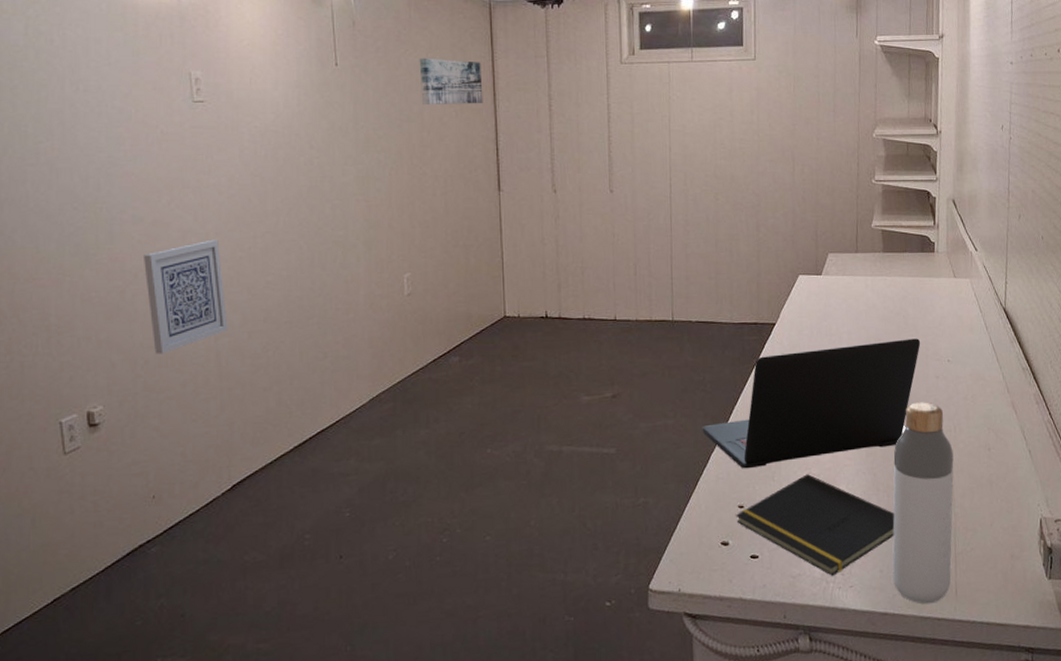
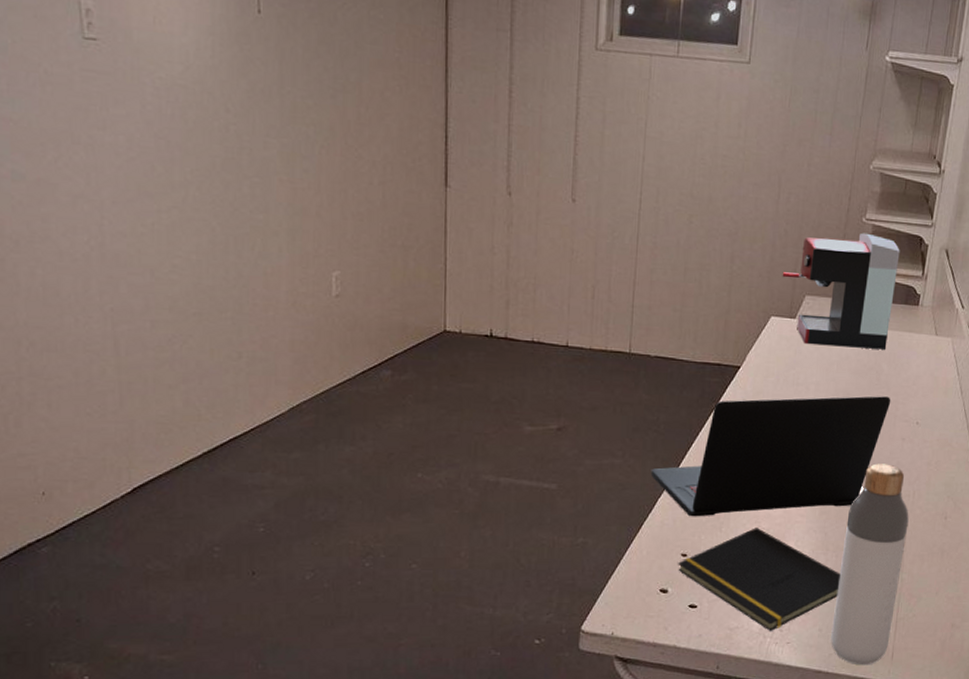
wall art: present [142,239,228,354] -> none [25,209,127,337]
wall art: present [419,57,483,106] -> none [359,15,433,80]
coffee maker: none [804,192,911,297] -> present [782,232,900,349]

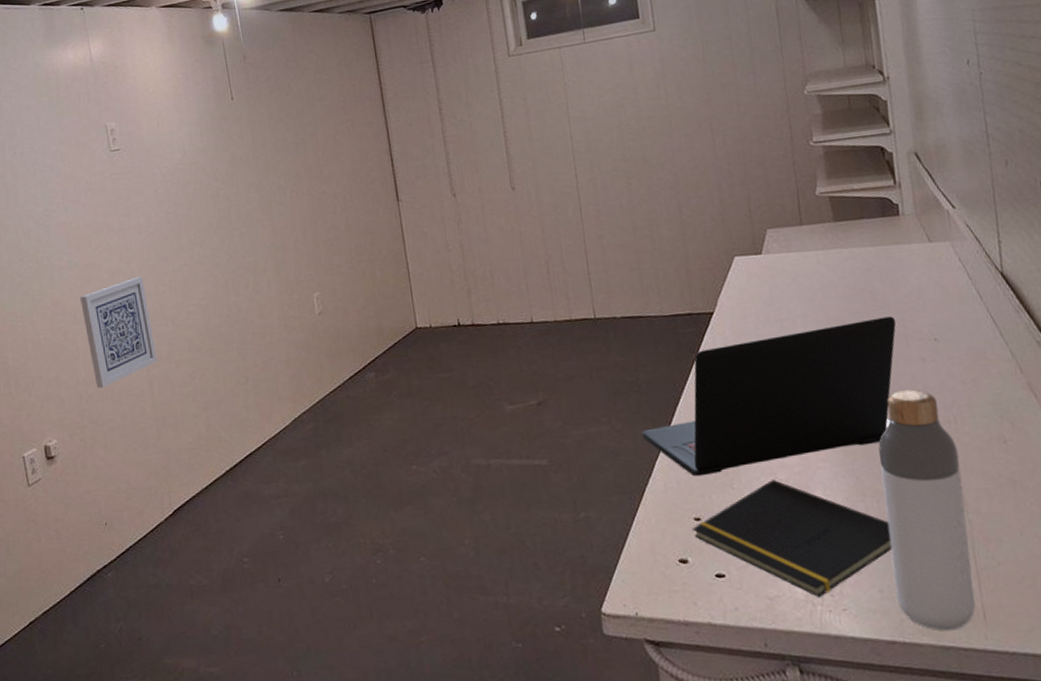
wall art: none [25,209,127,337] -> present [79,276,158,389]
coffee maker: present [782,232,900,349] -> none [735,155,874,277]

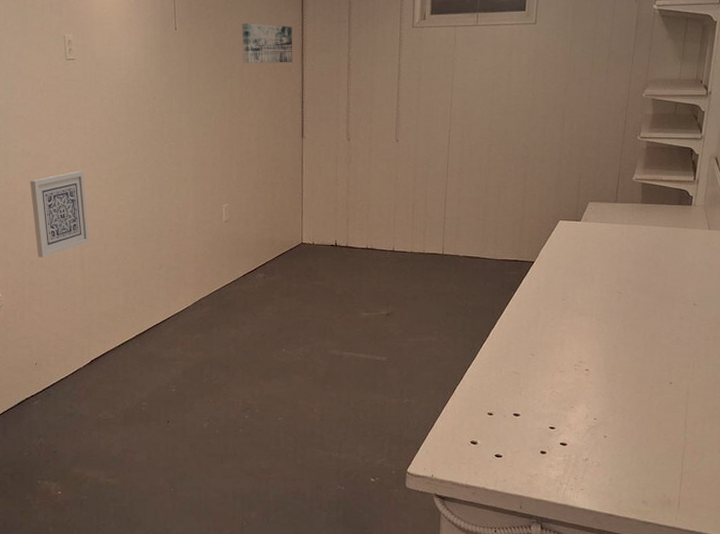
wall art: none [308,76,373,126] -> present [241,23,293,64]
laptop: present [641,316,897,477] -> none [461,282,669,383]
notepad: present [693,480,892,597] -> none [485,392,628,479]
bottle: present [878,389,976,631] -> none [621,339,690,512]

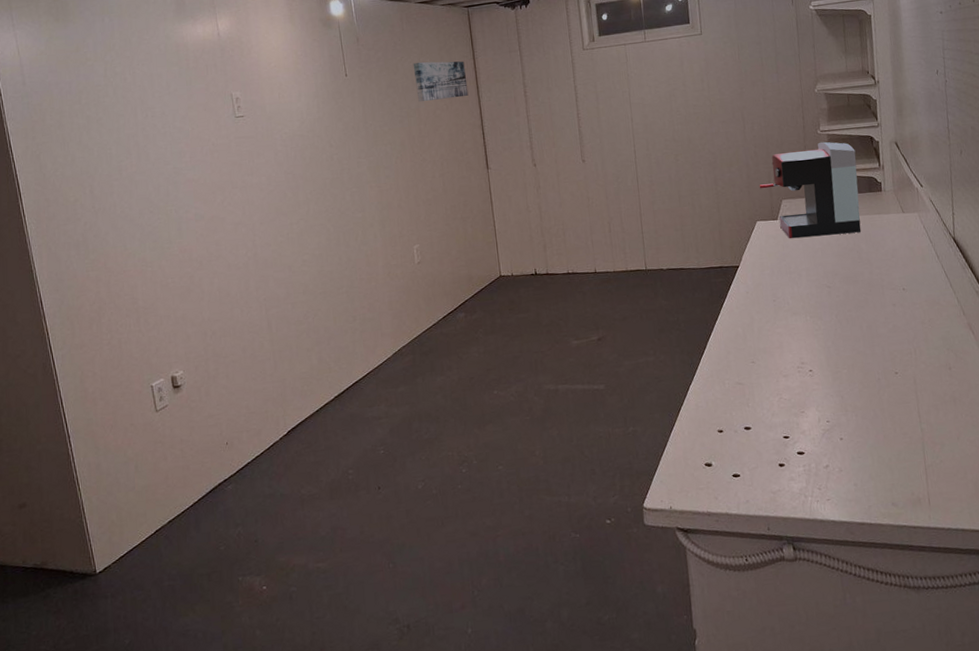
wall art: present [29,170,90,258] -> none [205,228,275,326]
coffee maker: none [568,148,673,243] -> present [759,141,861,238]

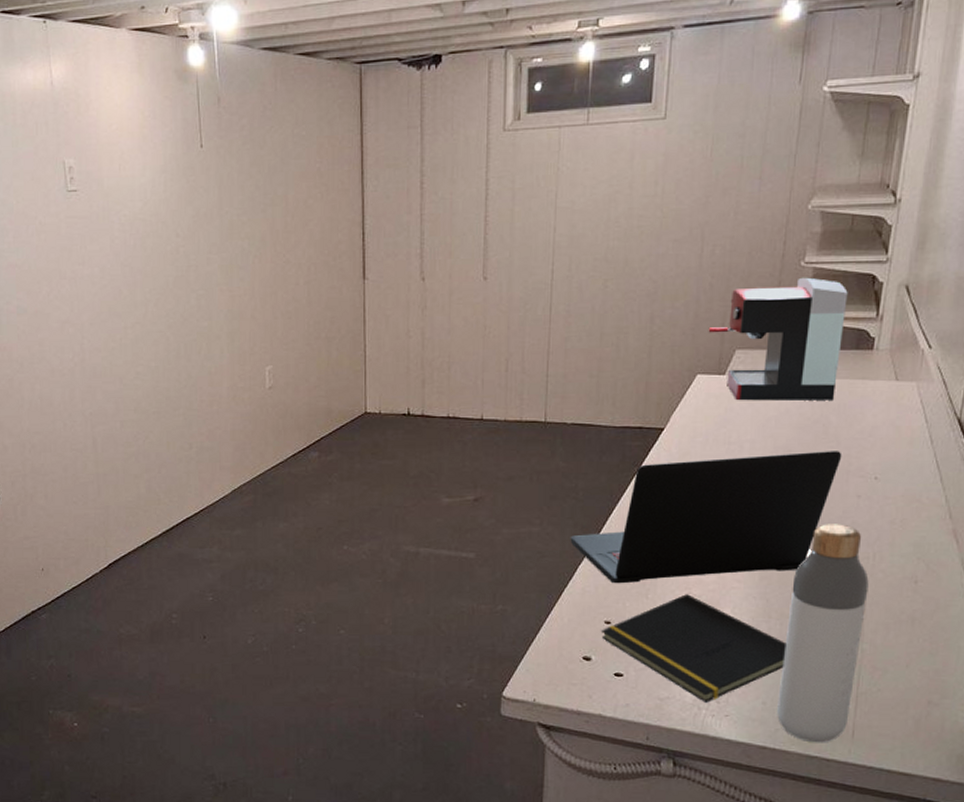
wall art: present [413,61,469,102] -> none [284,134,350,188]
laptop: none [679,271,876,398] -> present [570,451,842,584]
notepad: none [717,399,865,491] -> present [601,594,786,703]
bottle: none [858,328,923,514] -> present [777,524,869,743]

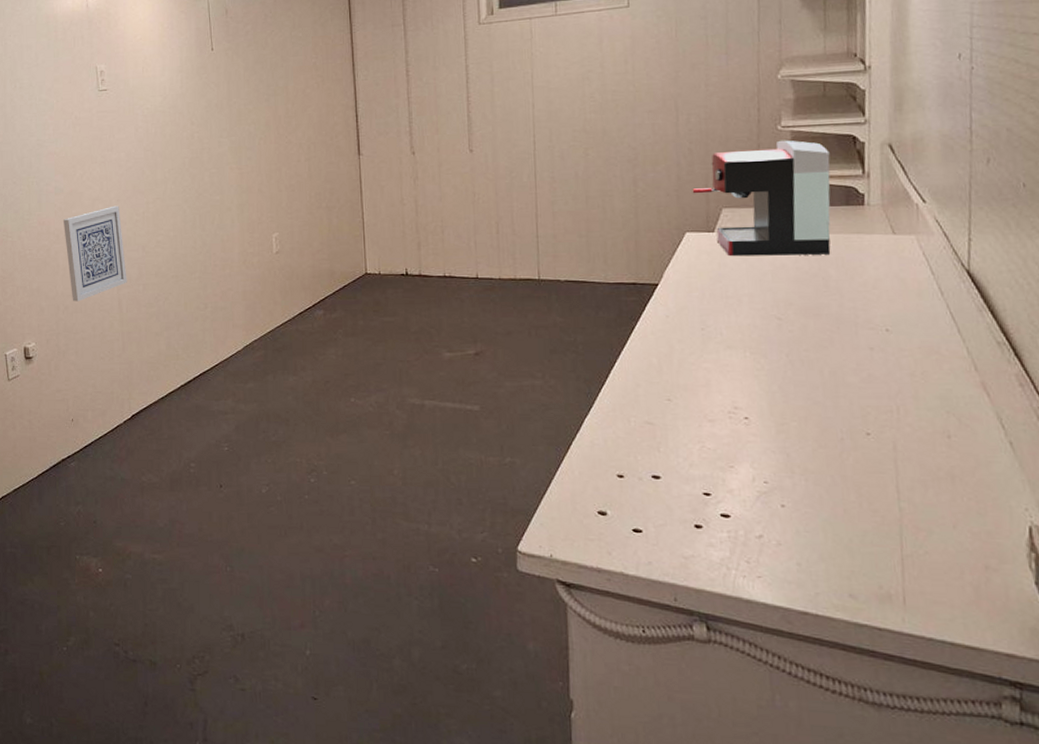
wall art: none [27,330,103,440] -> present [62,205,127,302]
laptop: present [570,451,842,584] -> none [573,303,848,437]
notepad: present [601,594,786,703] -> none [615,448,816,562]
bottle: present [777,524,869,743] -> none [813,376,897,610]

